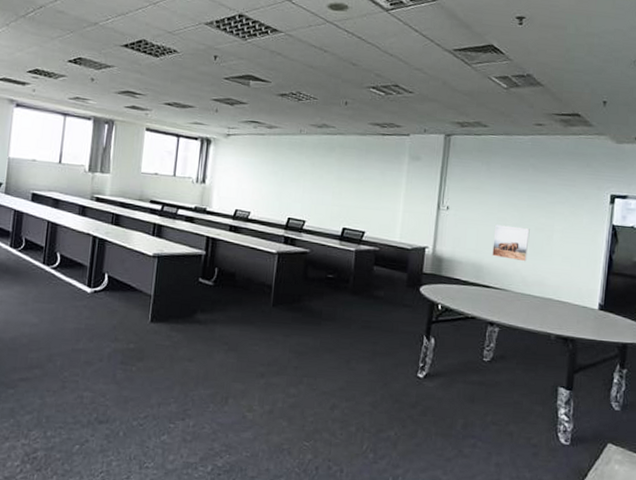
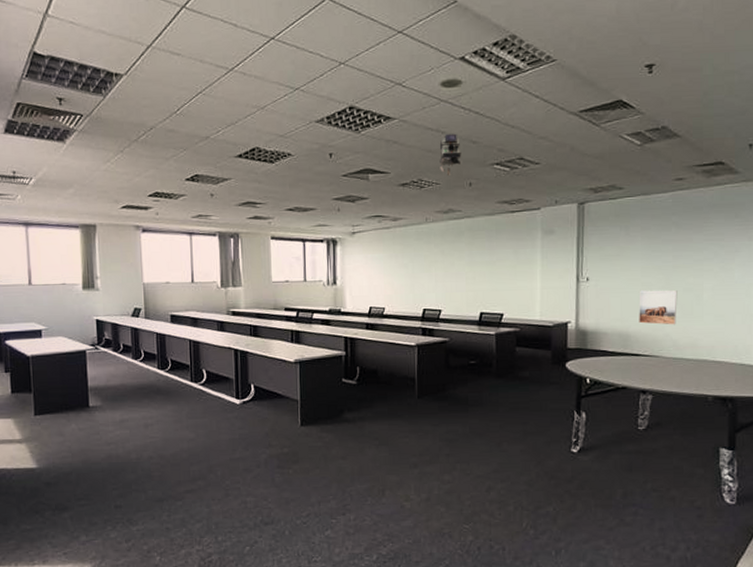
camera: none [319,53,341,92] -> present [439,133,462,175]

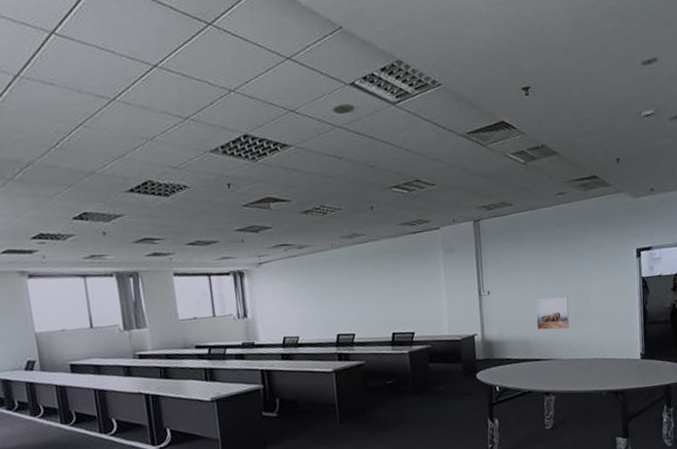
camera: present [439,133,462,175] -> none [338,158,361,201]

